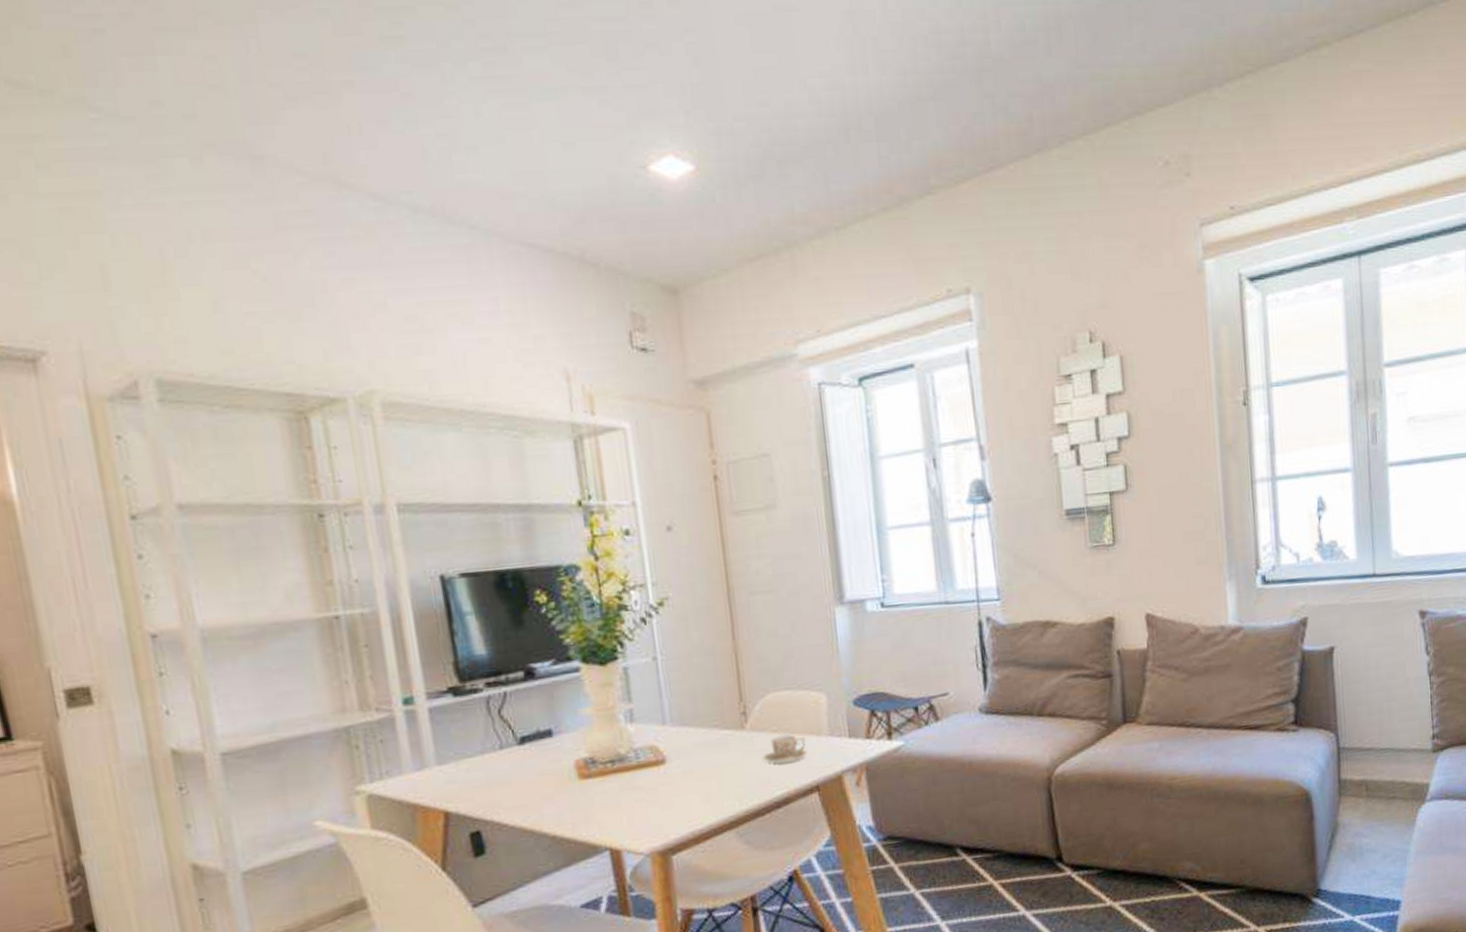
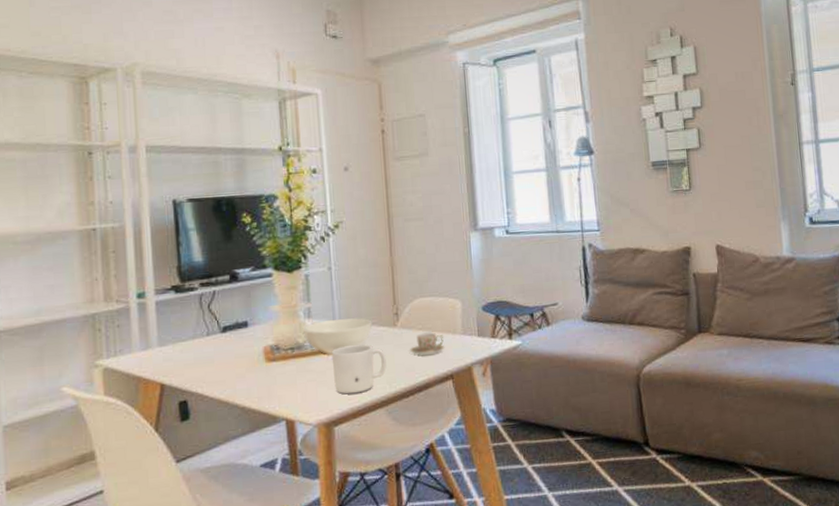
bowl: none [625,720,714,768] -> present [303,318,373,355]
mug: none [663,752,735,816] -> present [331,344,387,395]

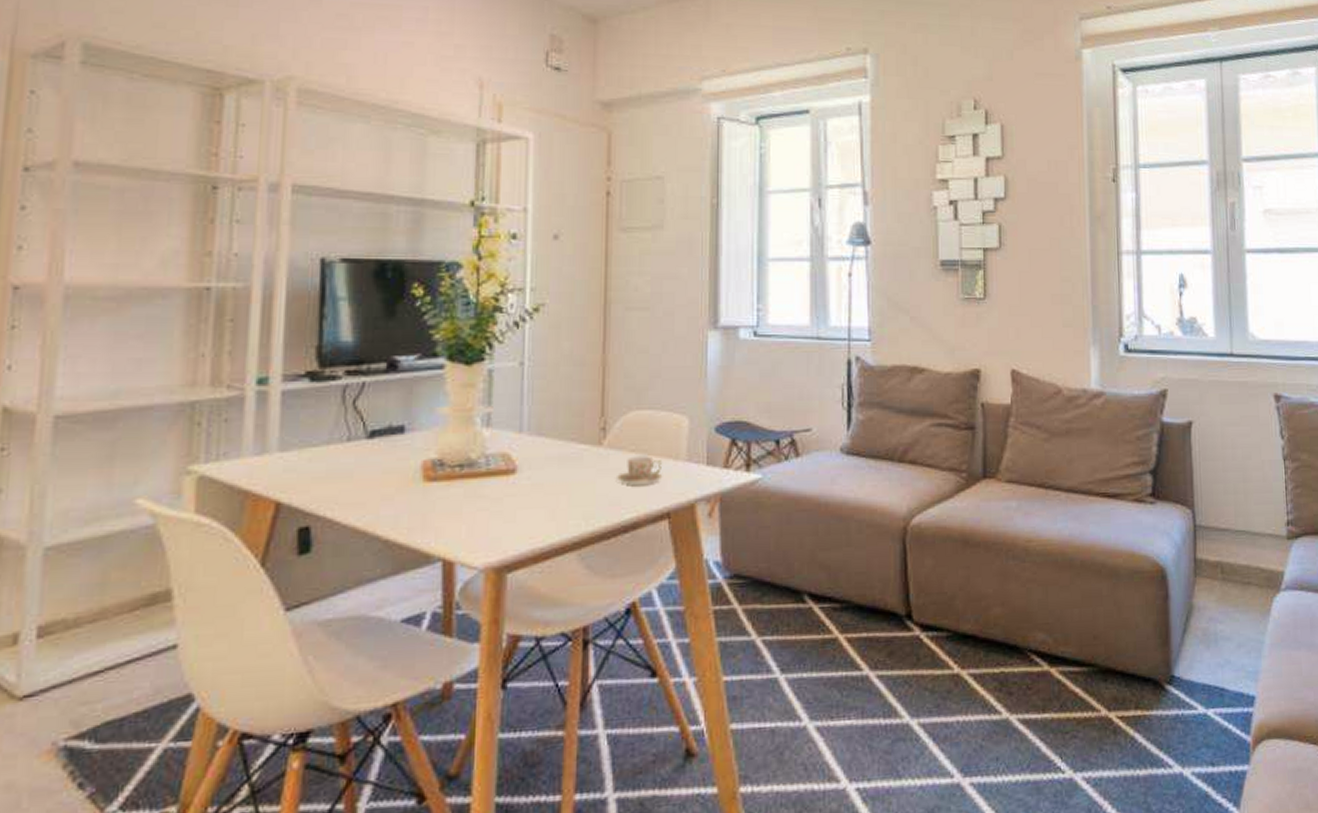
bowl: present [303,318,373,355] -> none [479,430,571,477]
mug: present [331,344,387,395] -> none [512,466,585,531]

